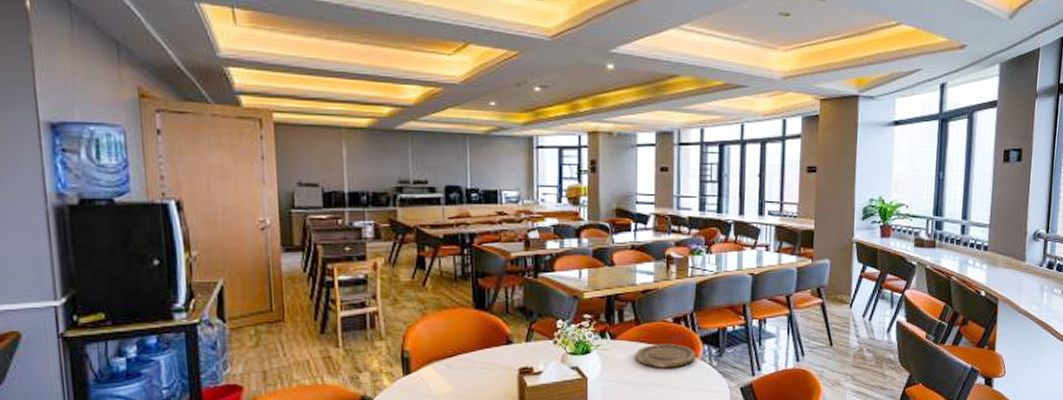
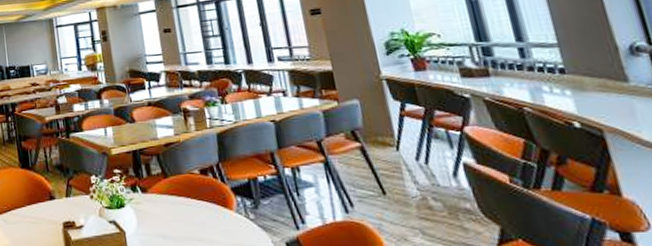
plate: present [636,344,697,368] -> none [168,196,231,222]

